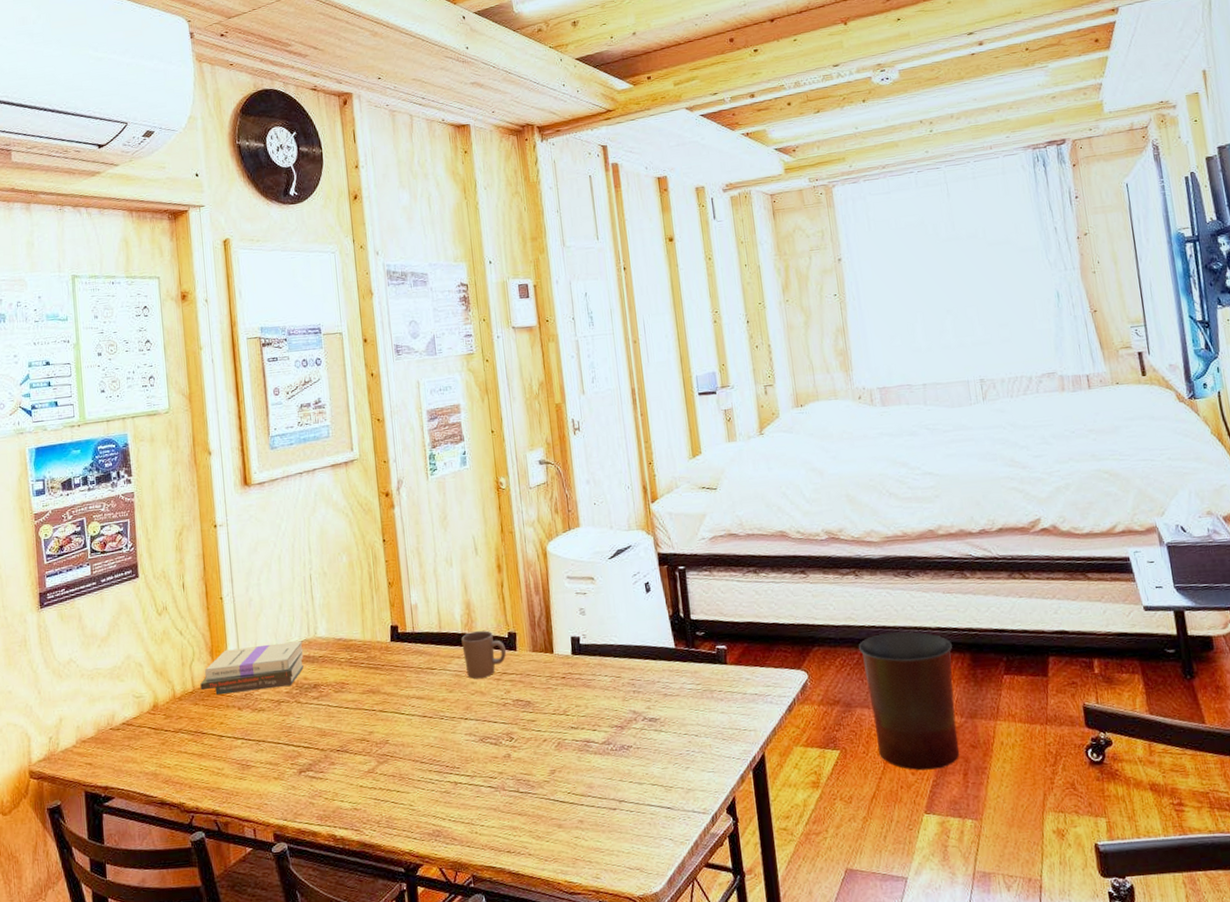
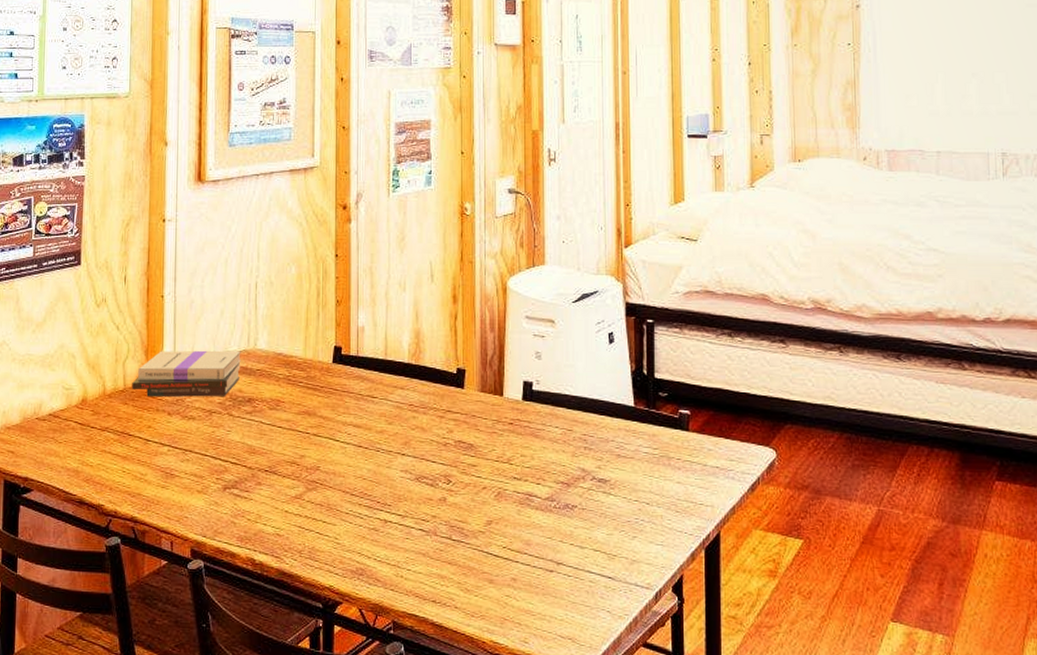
mug: present [461,630,507,678] -> none [407,363,453,413]
waste bin: present [859,632,960,770] -> none [836,419,940,574]

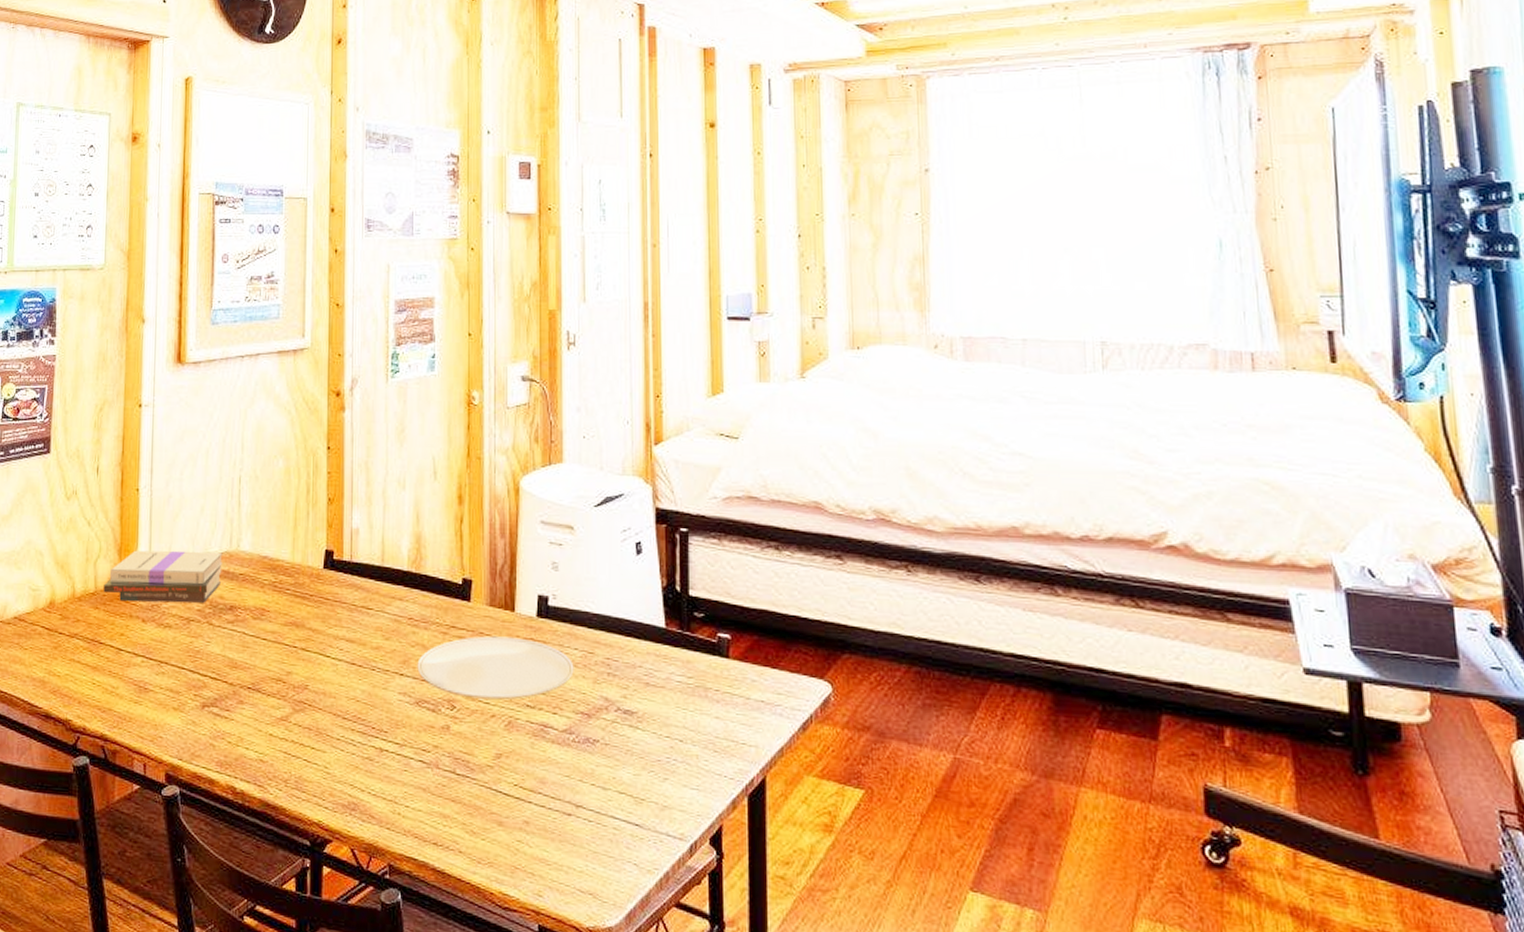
plate: none [417,418,555,474] -> present [417,636,574,701]

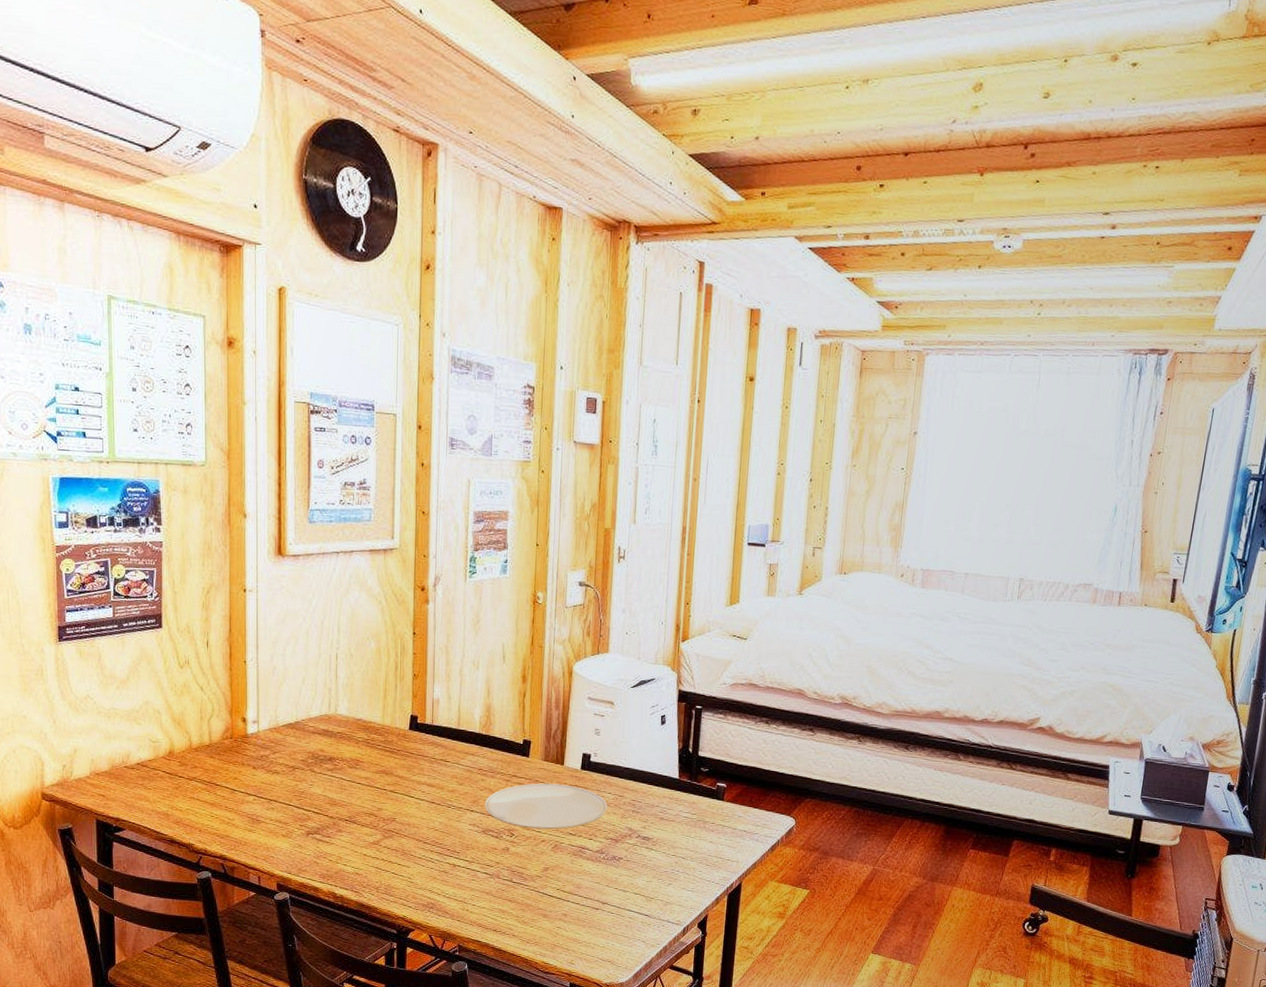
books: present [103,550,223,603] -> none [217,711,322,755]

